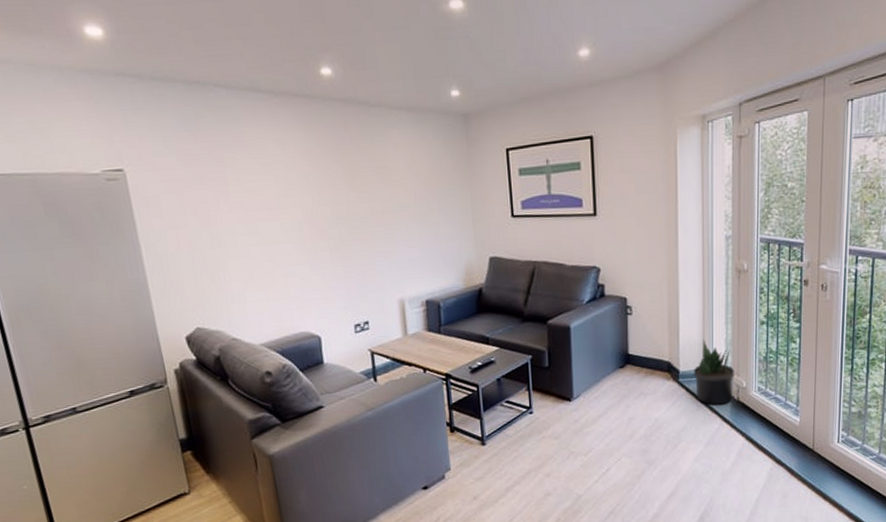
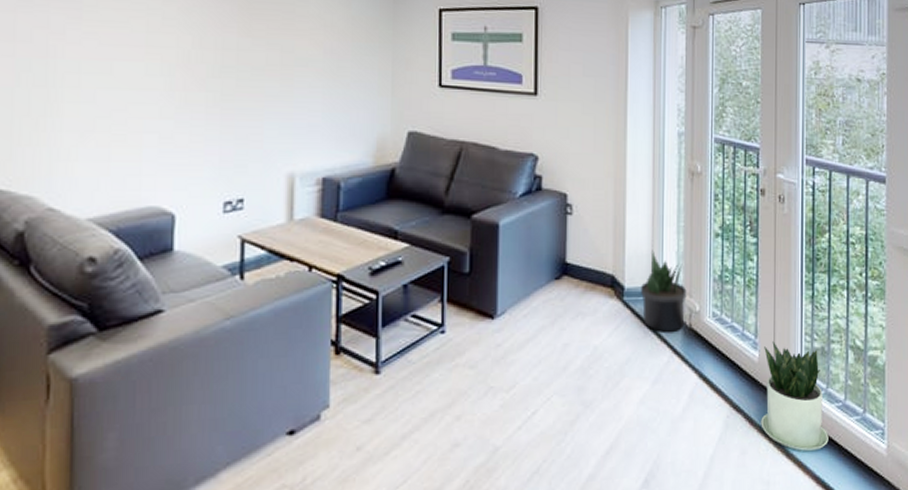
planter: none [801,408,862,495] -> present [761,342,829,452]

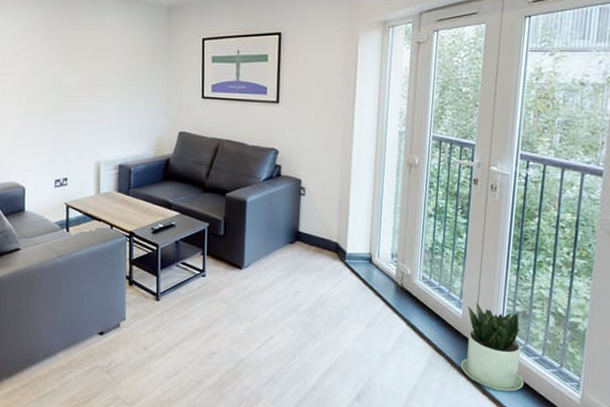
planter: present [641,251,687,332] -> none [360,225,400,289]

